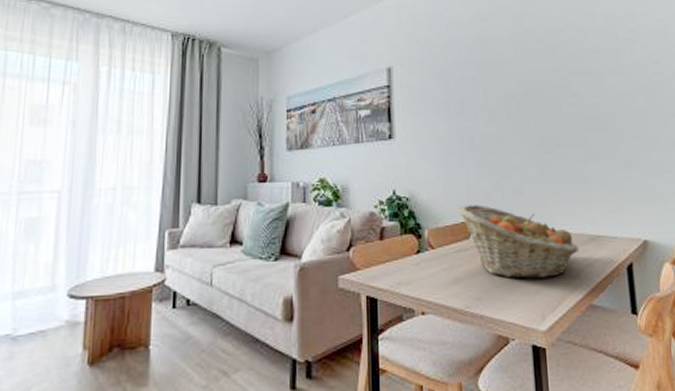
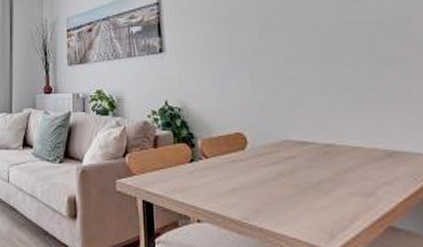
fruit basket: present [459,204,580,279] -> none [232,115,374,194]

